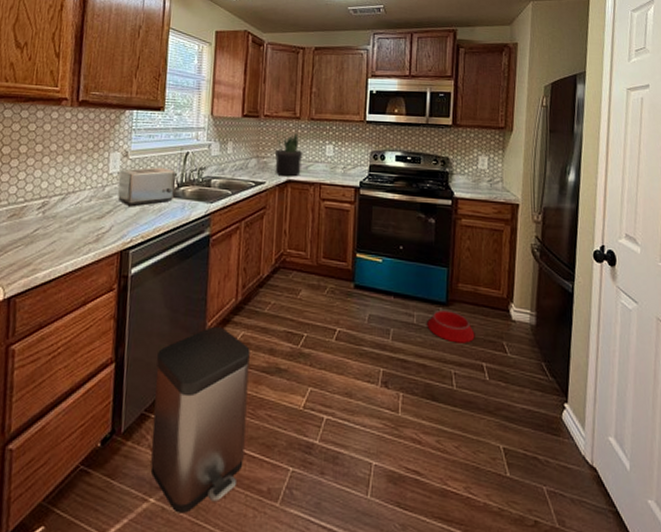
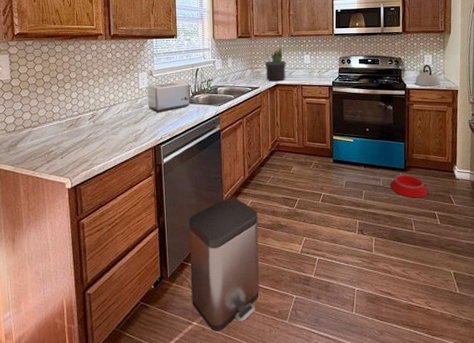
kettle: none [465,168,497,197] -> present [415,64,441,87]

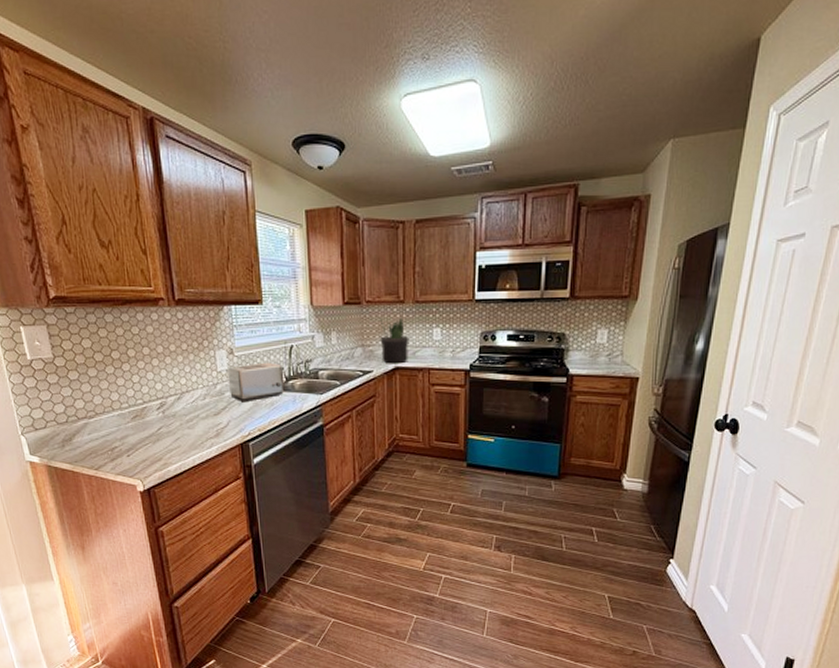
pedal bin: present [189,197,259,331] -> none [288,505,373,650]
pet bowl: present [391,174,428,198] -> none [539,482,586,511]
kettle: present [415,64,441,87] -> none [581,342,616,372]

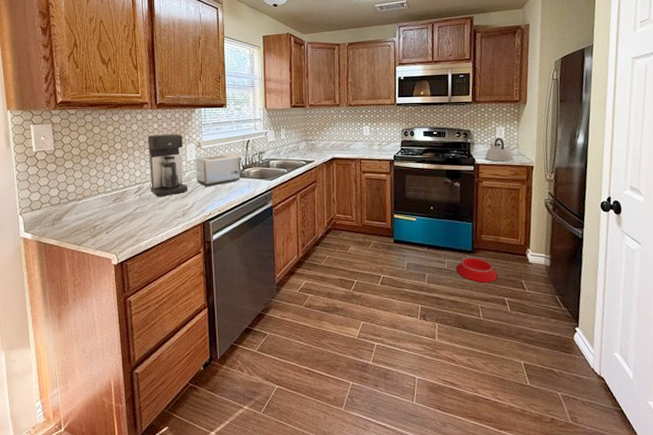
coffee maker: none [166,338,221,414] -> present [147,134,188,197]
planter: present [379,317,410,364] -> none [320,117,344,155]
pet bowl: none [539,482,586,511] -> present [456,256,498,283]
kettle: none [581,342,616,372] -> present [485,137,514,162]

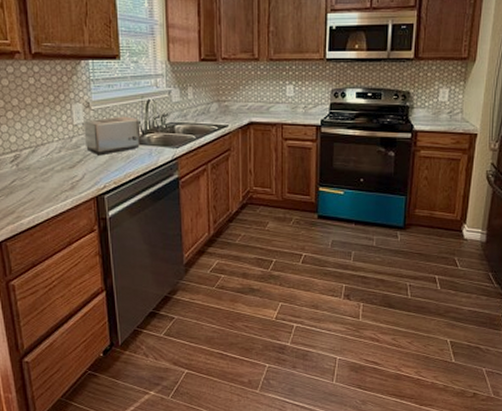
coffee maker: present [147,134,188,197] -> none [22,91,77,167]
pet bowl: present [456,256,498,283] -> none [385,232,429,261]
kettle: present [485,137,514,162] -> none [425,100,457,128]

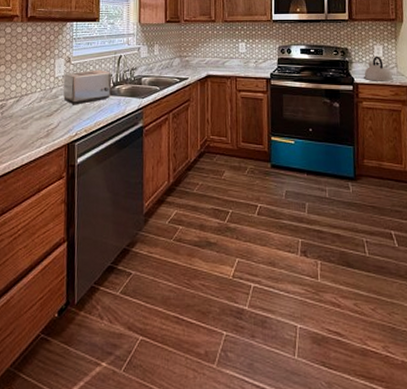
kettle: none [425,100,457,128] -> present [364,56,393,81]

